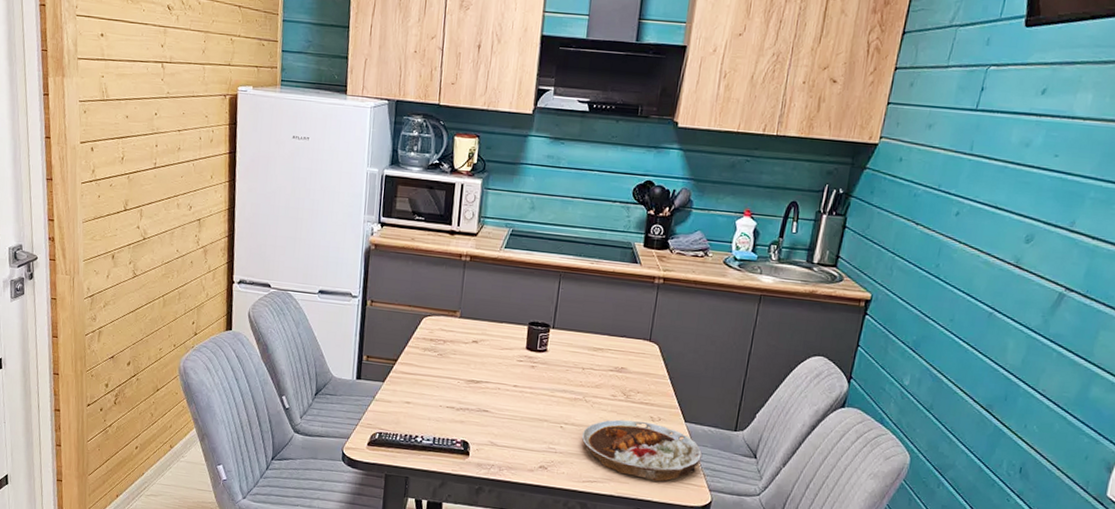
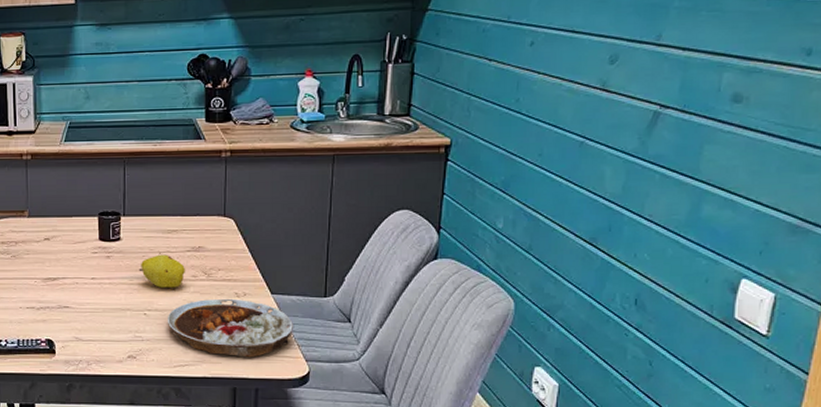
fruit: none [560,370,607,405] -> present [138,254,186,288]

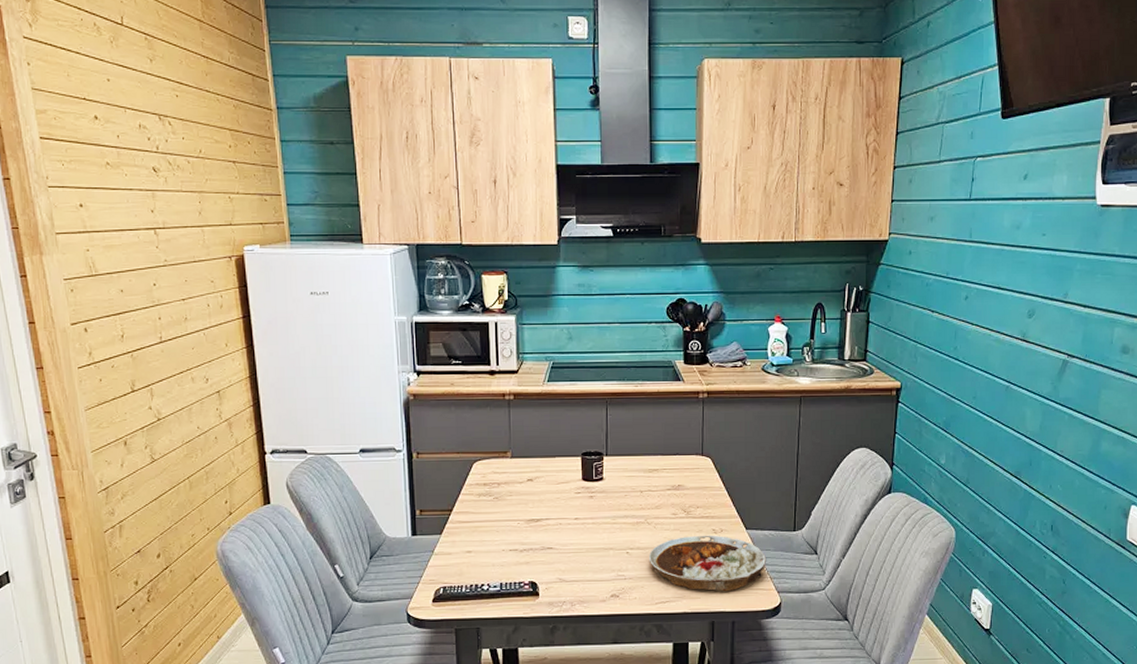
fruit: present [138,254,186,288] -> none [621,493,667,526]

